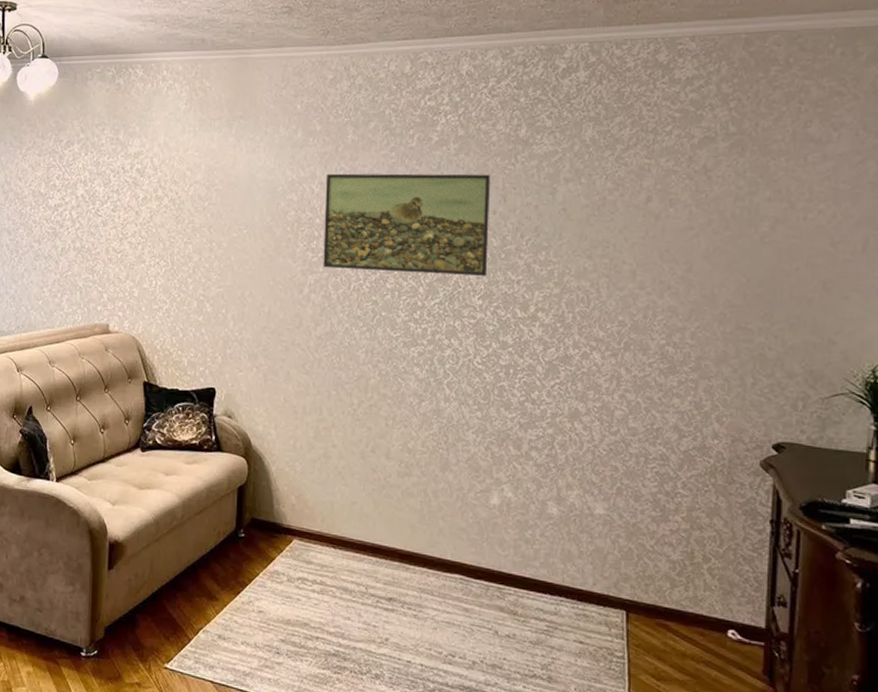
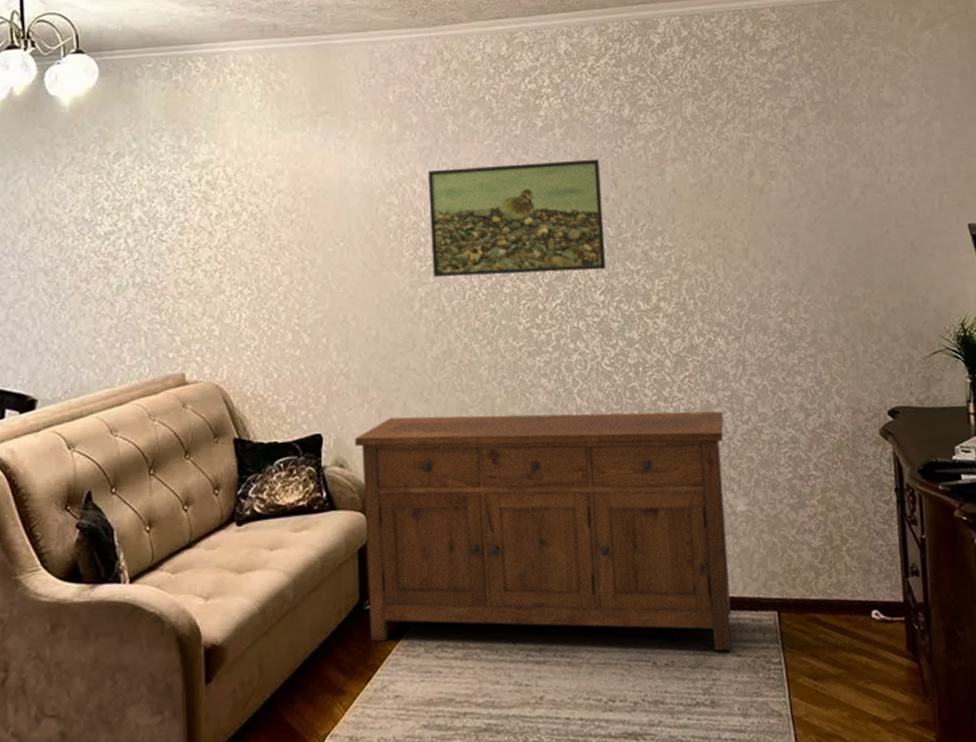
cabinet: none [242,382,591,637] -> present [355,411,732,652]

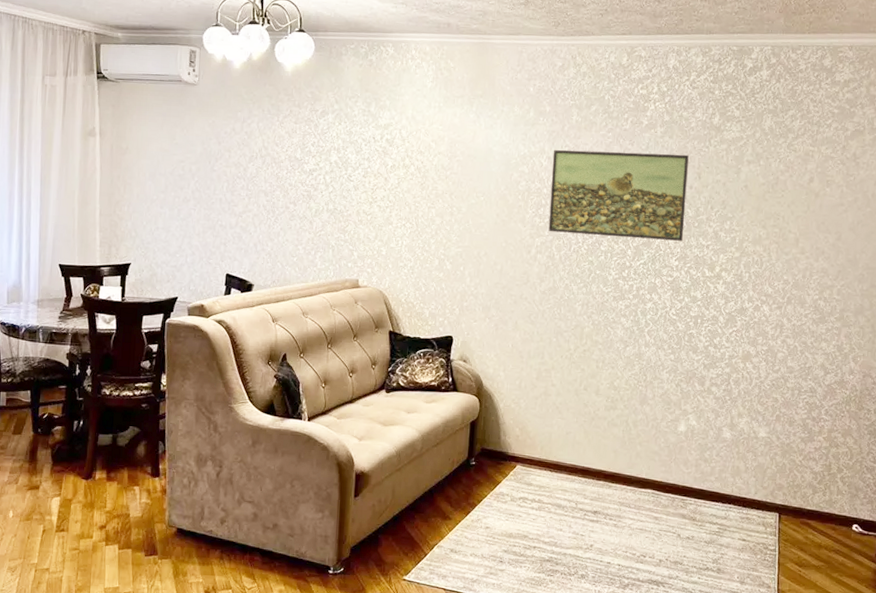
cabinet: present [355,411,732,652] -> none [472,331,759,536]

